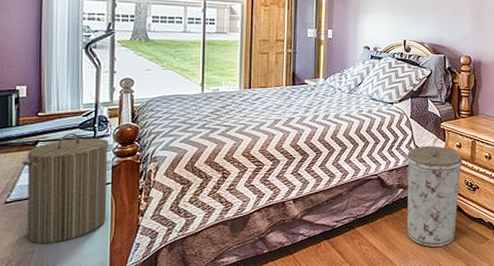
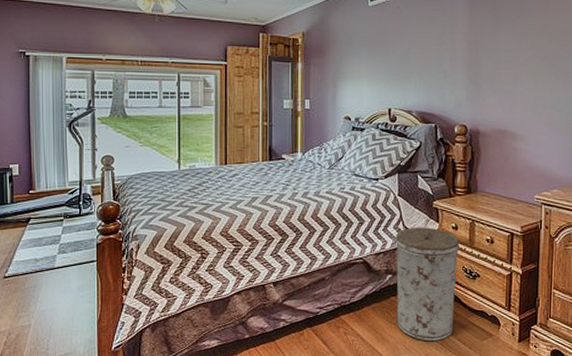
laundry hamper: present [22,132,109,244] -> none [17,210,93,319]

